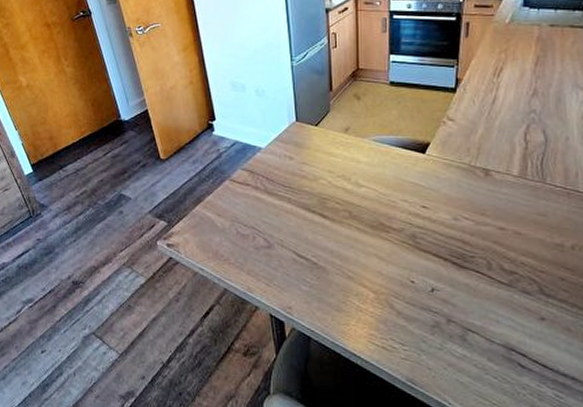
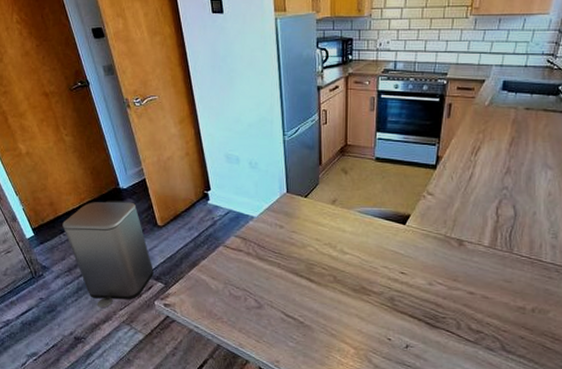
pedal bin: none [62,133,156,249] -> present [62,200,154,308]

